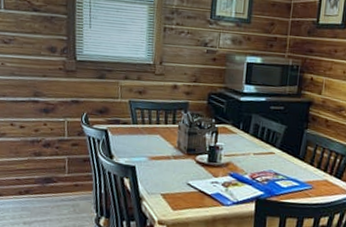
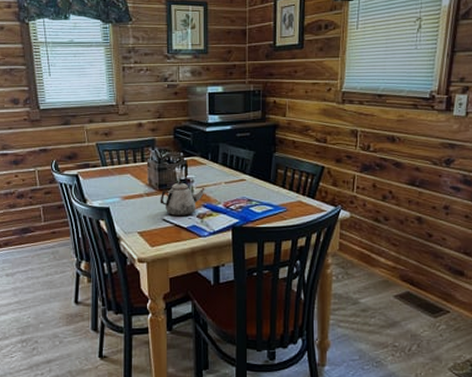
teapot: none [186,147,233,183] -> present [160,181,205,215]

